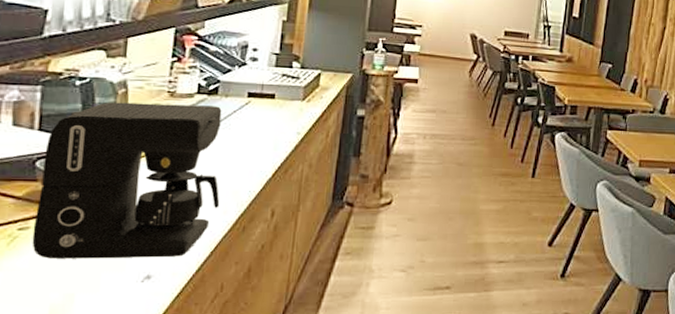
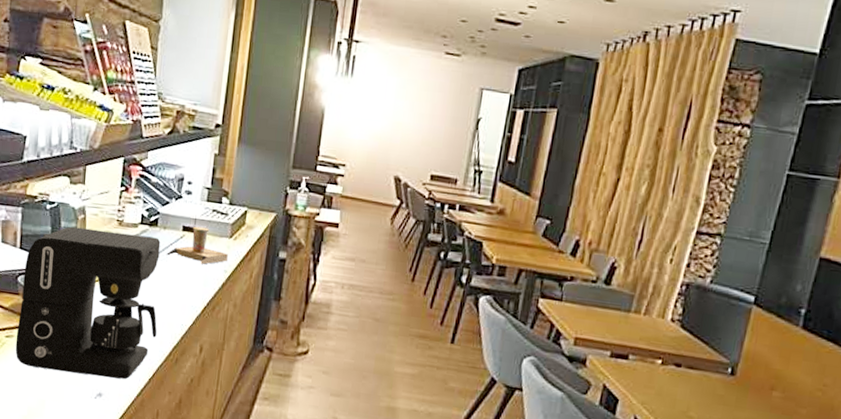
cup: none [229,92,301,129] -> present [167,226,228,264]

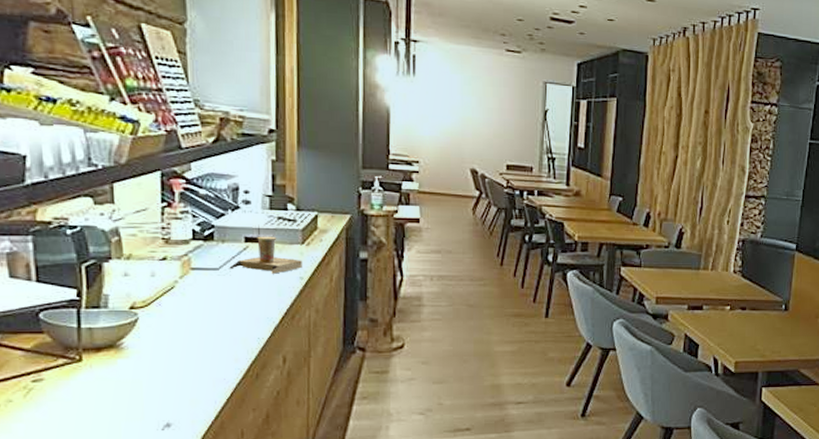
coffee maker: present [15,226,161,380] -> none [46,250,230,409]

